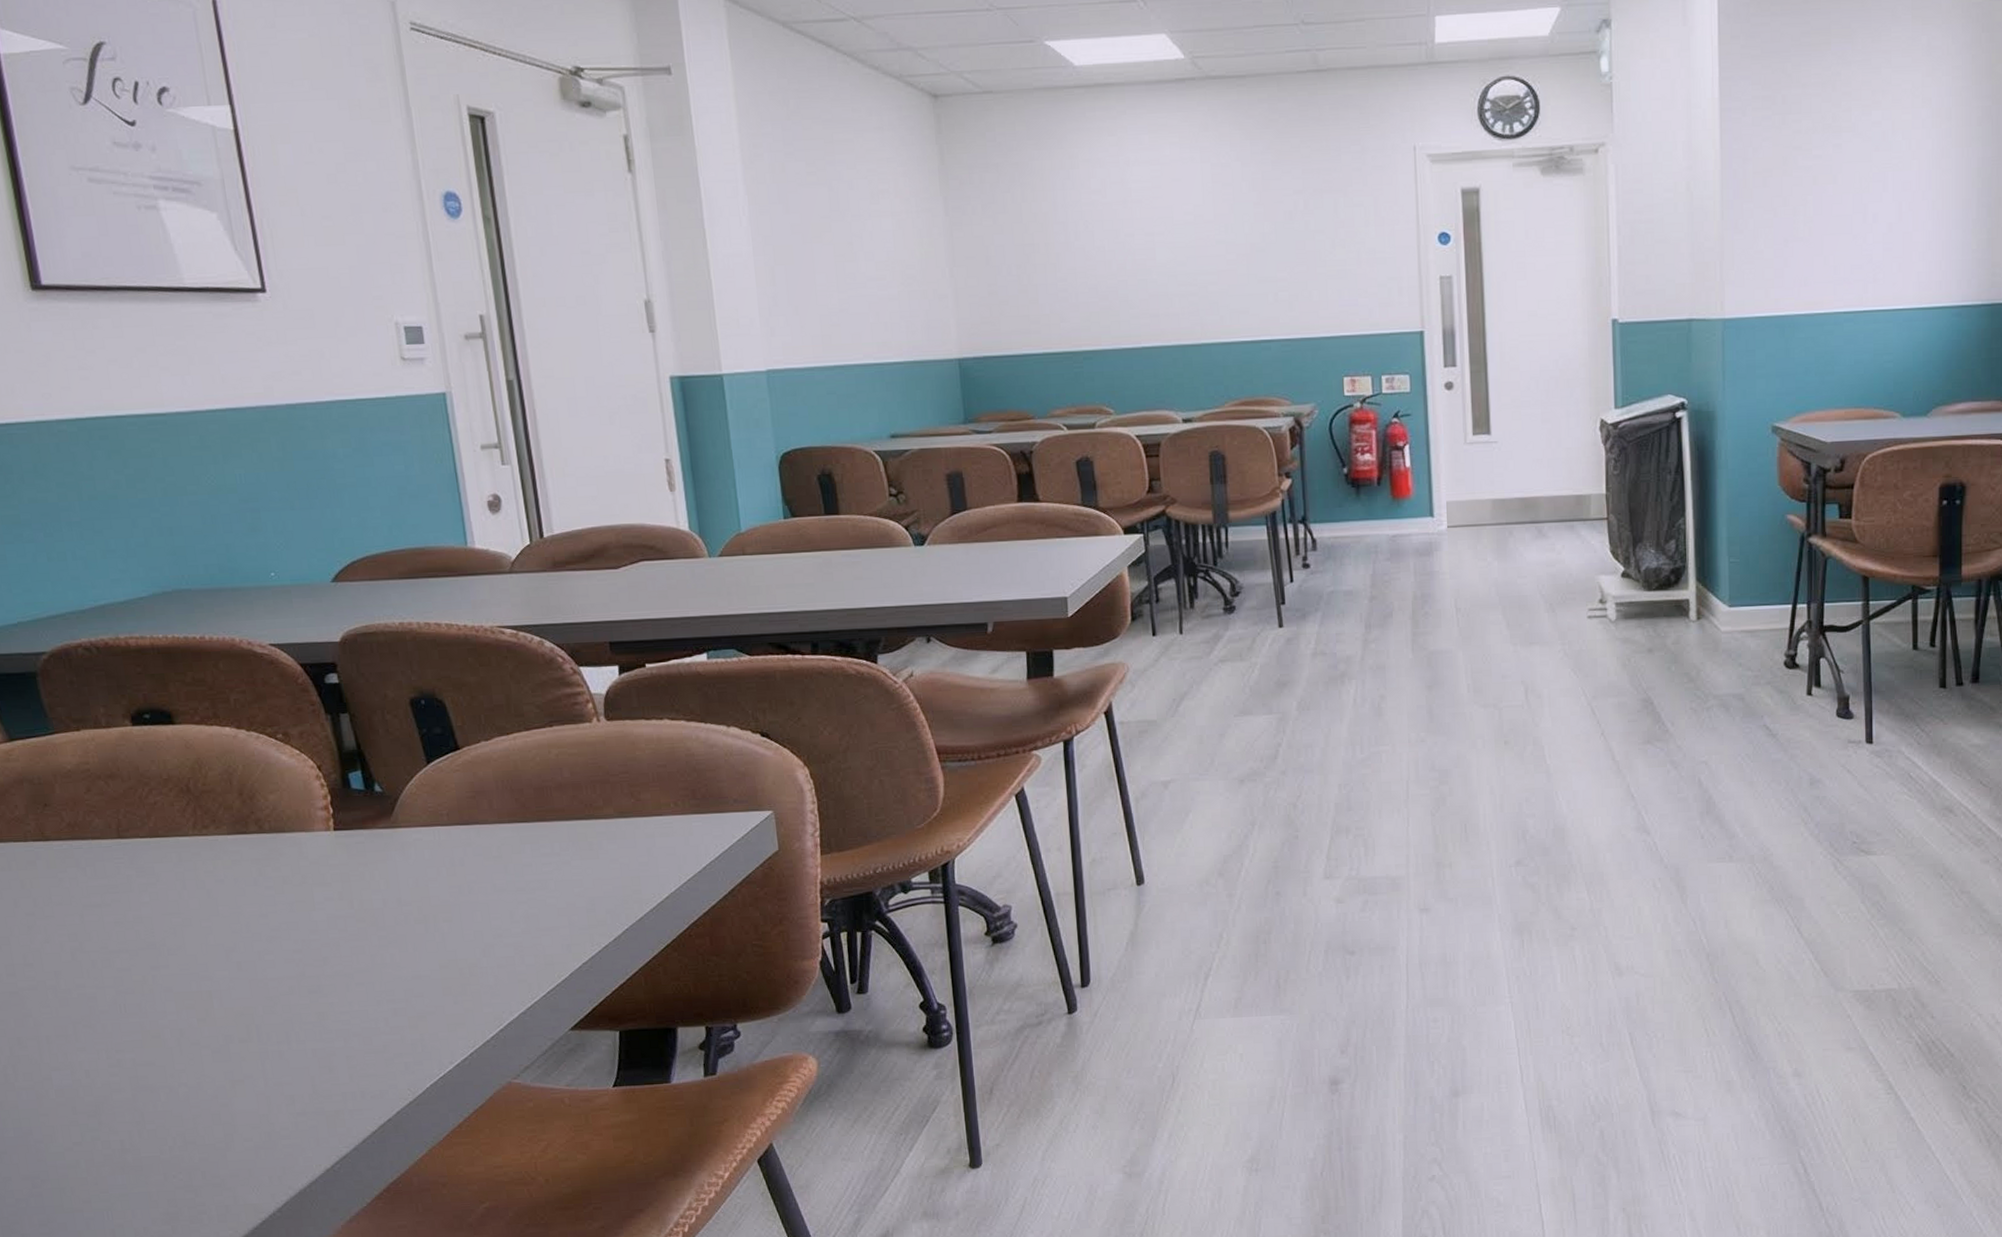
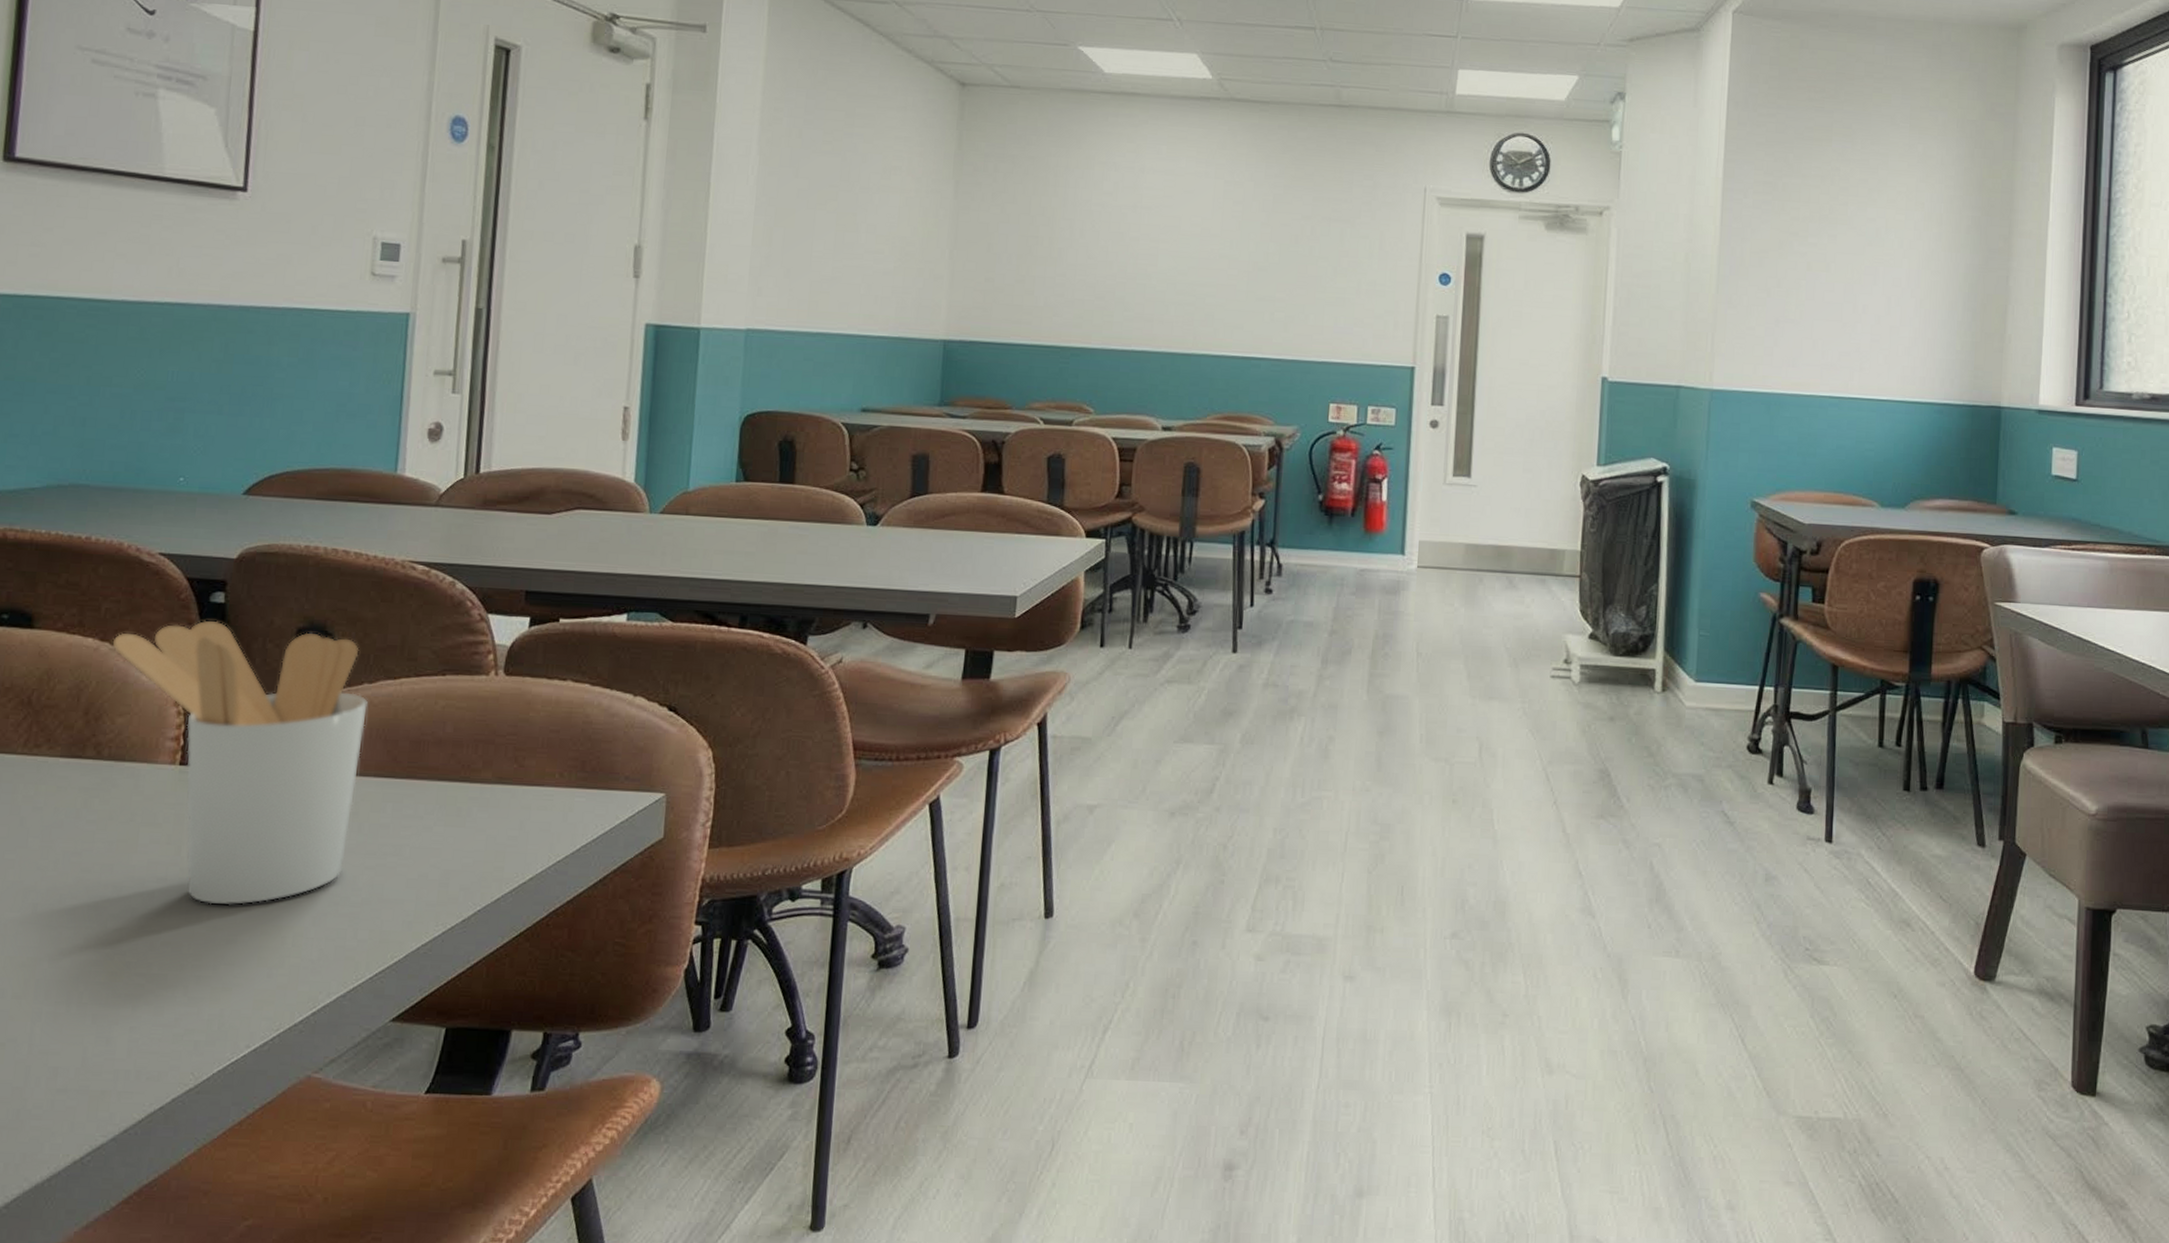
utensil holder: none [247,699,499,948] -> present [112,620,368,906]

